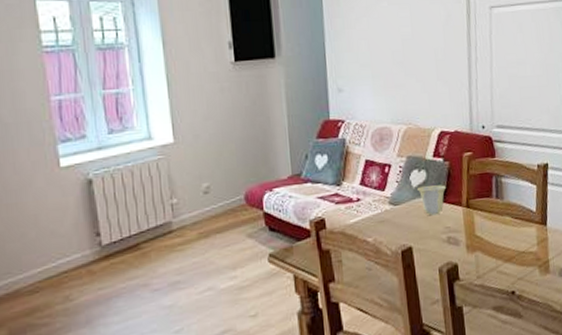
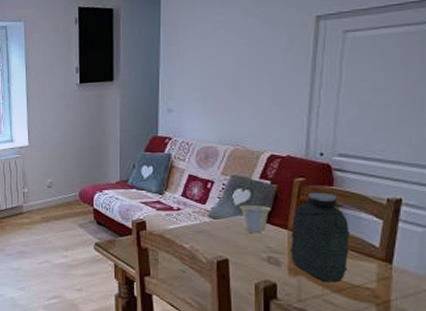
water jug: none [465,164,514,254] -> present [290,192,350,283]

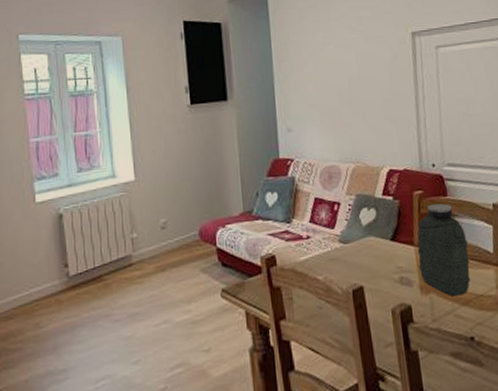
cup: present [240,204,272,234] -> none [367,223,398,255]

